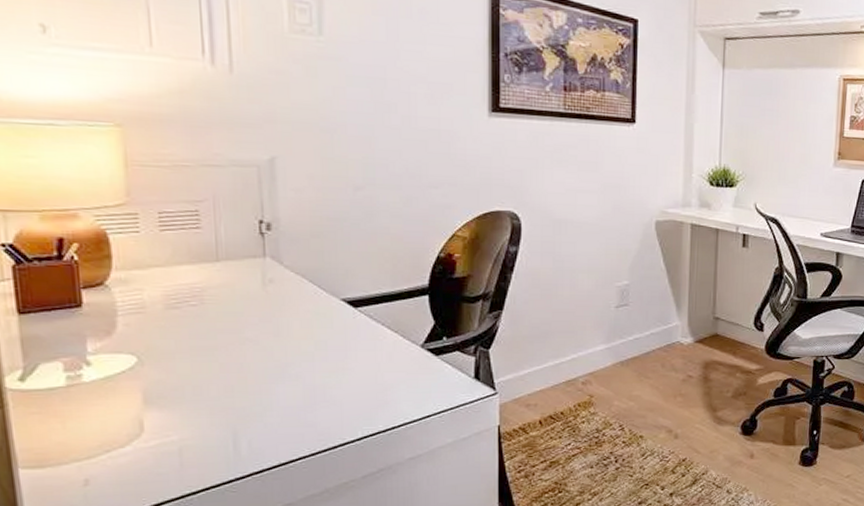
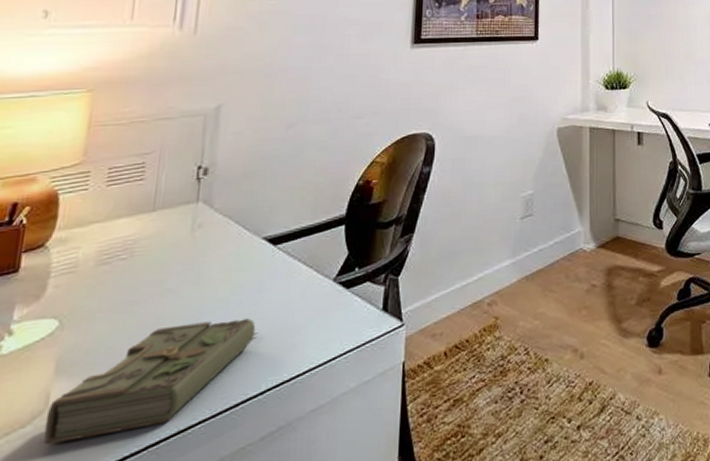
diary: none [143,372,349,464] -> present [44,318,259,446]

